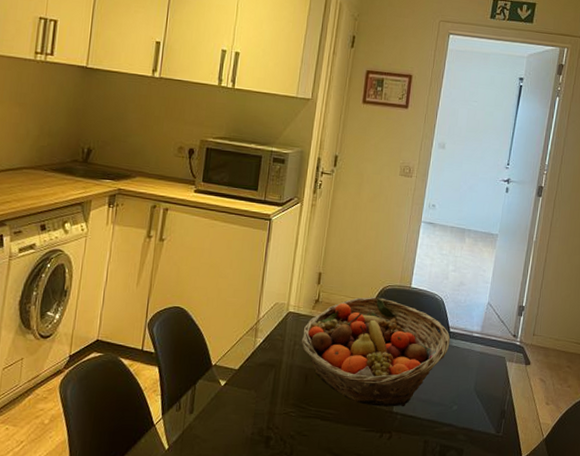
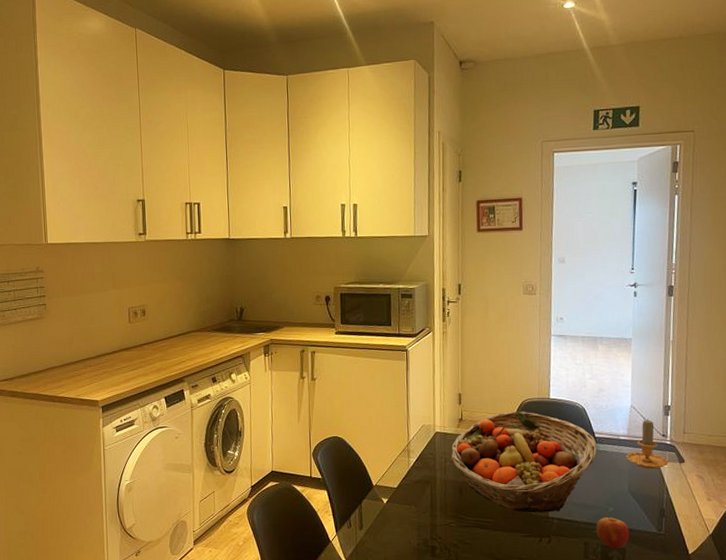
apple: none [437,415,469,449] -> present [596,516,629,549]
candle: none [476,317,516,370] -> present [626,418,669,470]

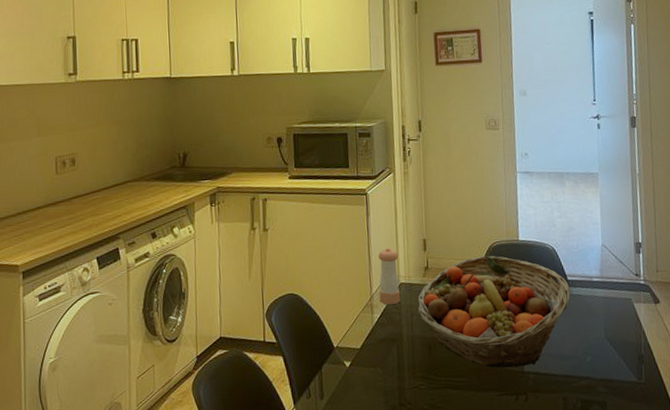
pepper shaker: none [415,400,436,451] -> present [378,248,401,305]
apple: present [596,516,629,549] -> none [574,367,609,403]
candle: present [626,418,669,470] -> none [600,257,644,313]

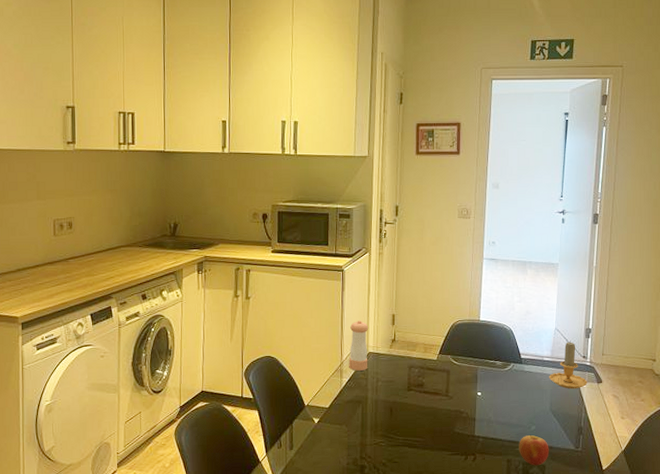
fruit basket: present [417,255,571,368] -> none [383,332,523,432]
apple: none [574,367,609,403] -> present [519,434,549,466]
candle: none [600,257,644,313] -> present [549,341,588,390]

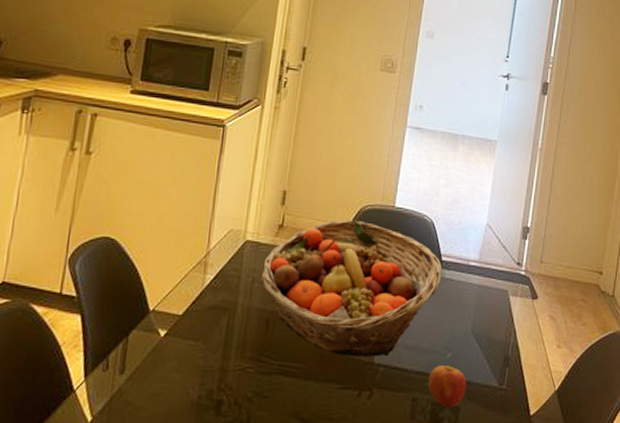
pepper shaker: present [349,321,369,371] -> none [217,196,250,265]
fruit basket: none [383,332,523,432] -> present [261,220,443,357]
candle: present [549,341,588,390] -> none [474,241,520,306]

